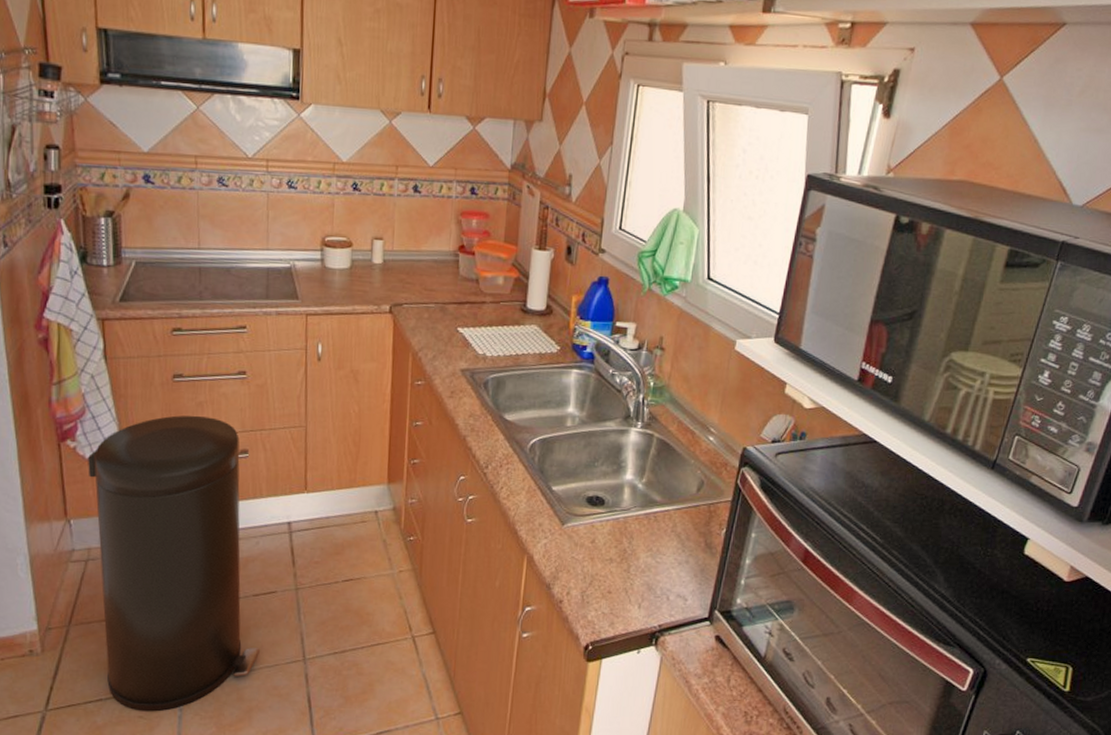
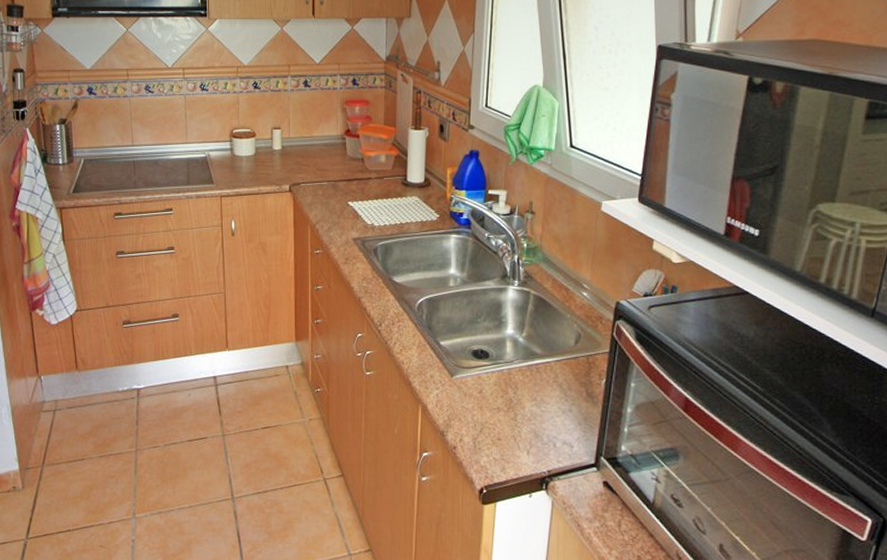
pedal bin: present [87,415,260,712] -> none [52,285,195,542]

